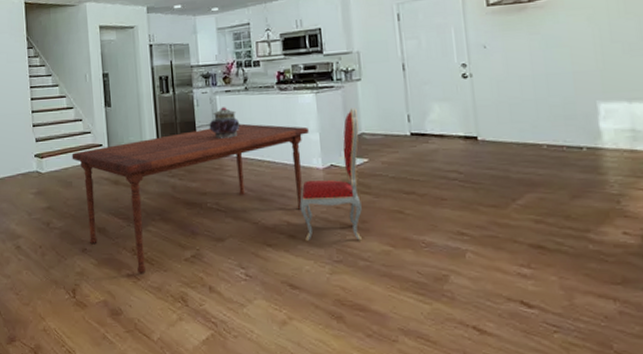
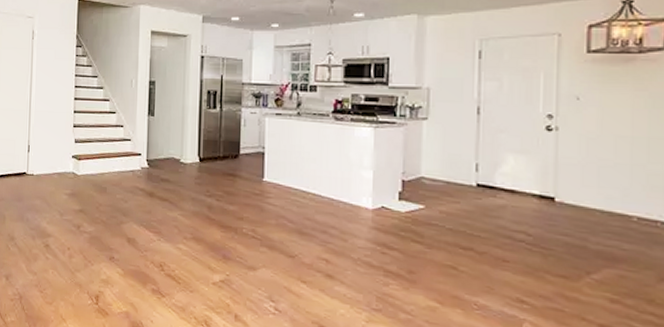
dining table: present [71,123,309,273] -> none [109,150,362,290]
decorative container: present [209,107,240,139] -> none [254,130,288,164]
dining chair: present [299,108,362,241] -> none [342,148,418,292]

